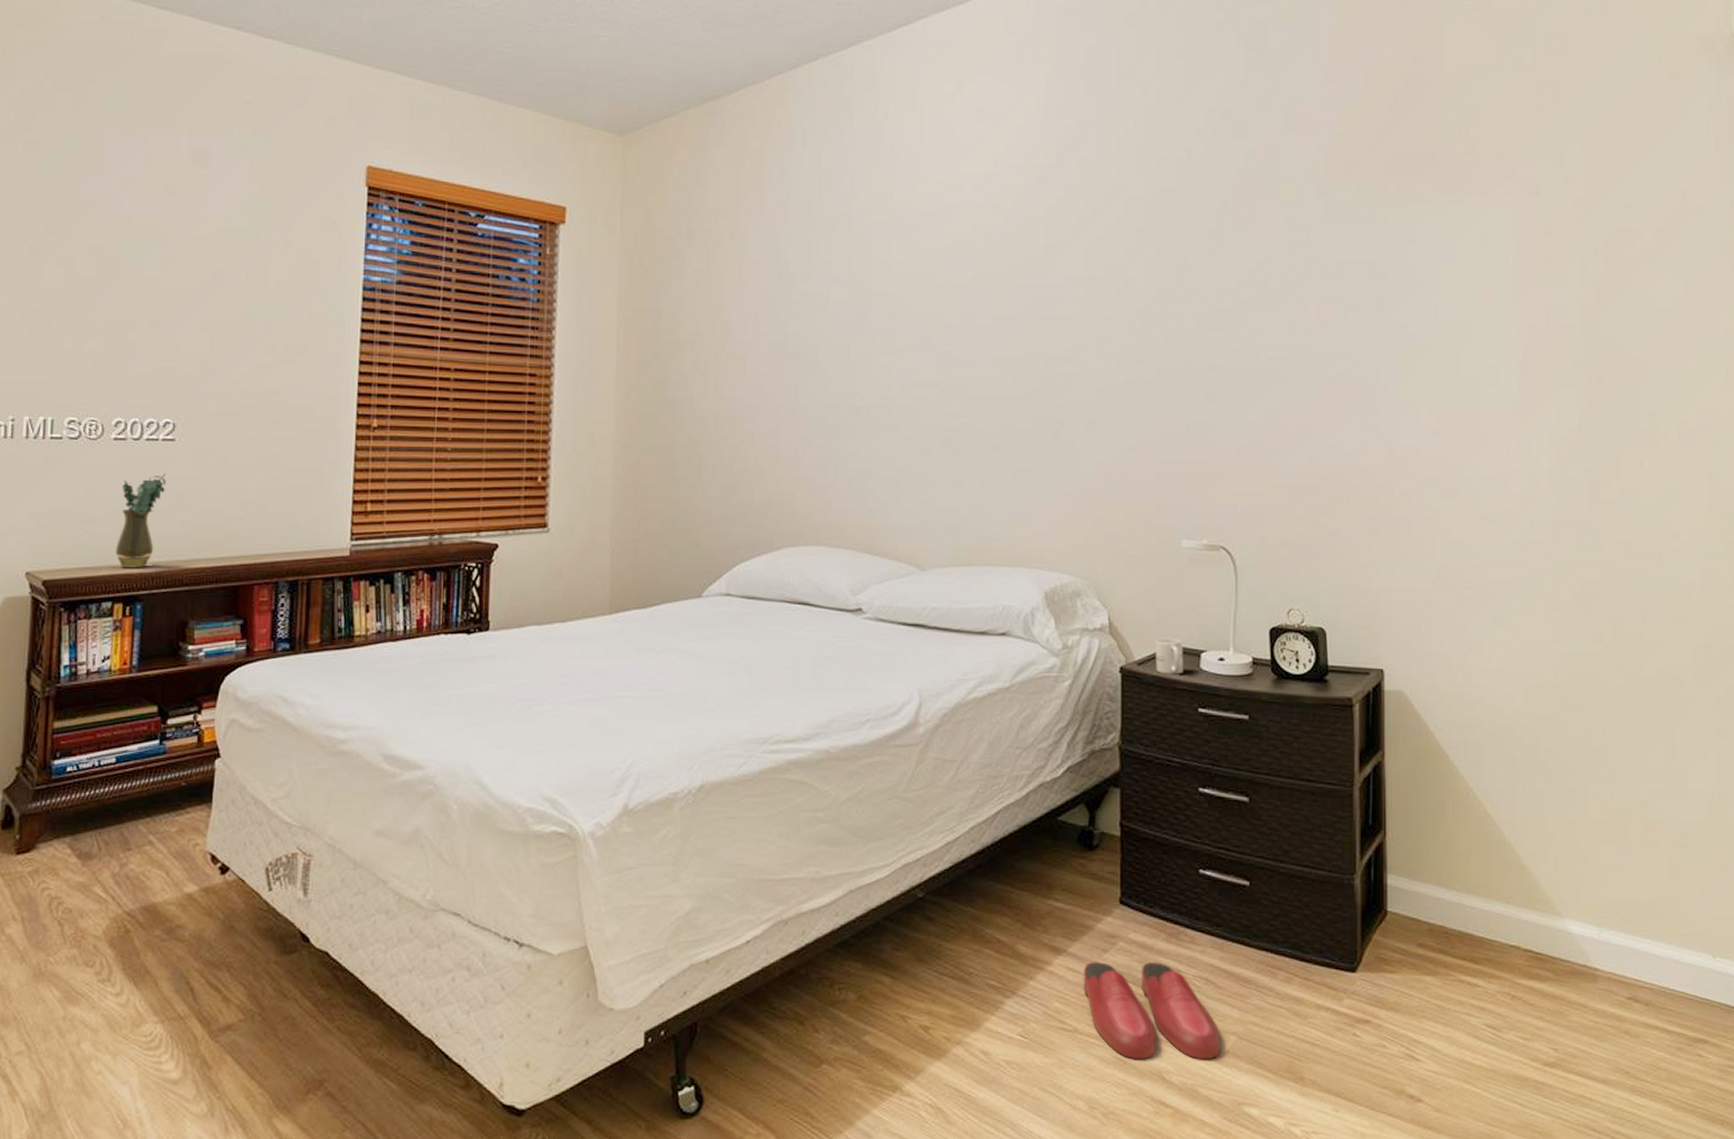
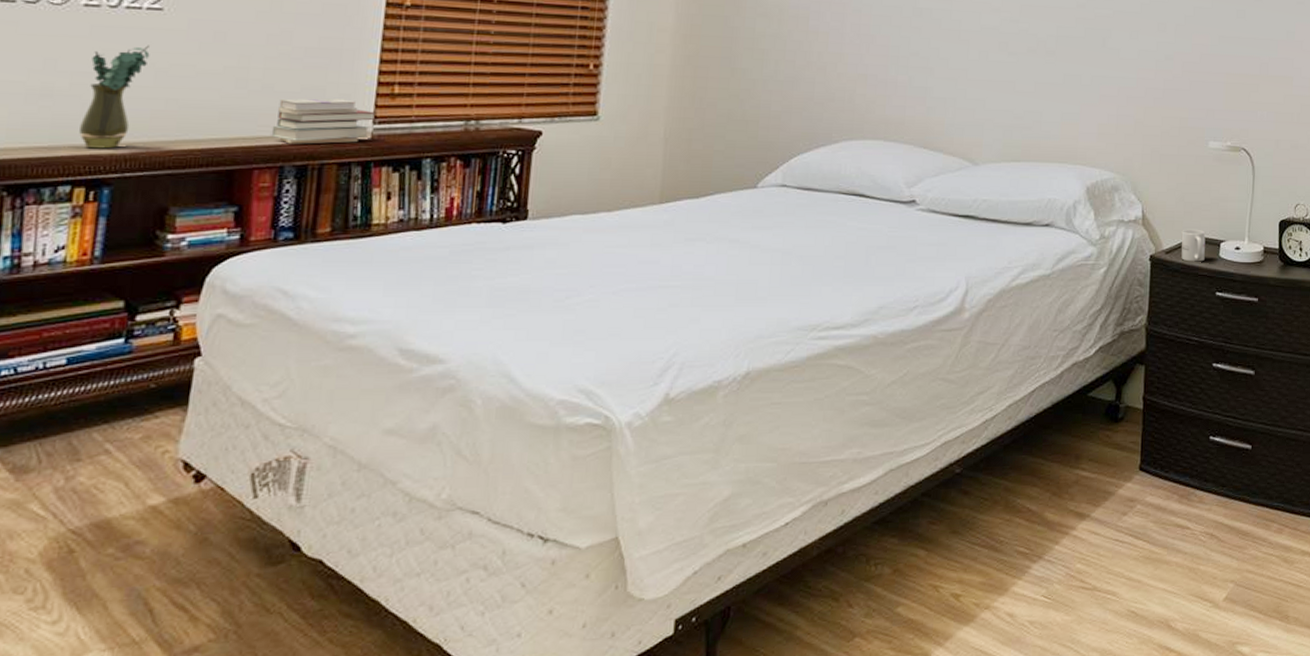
books: none [267,517,352,561] -> present [271,98,375,144]
slippers: present [1083,962,1220,1060] -> none [1103,521,1220,611]

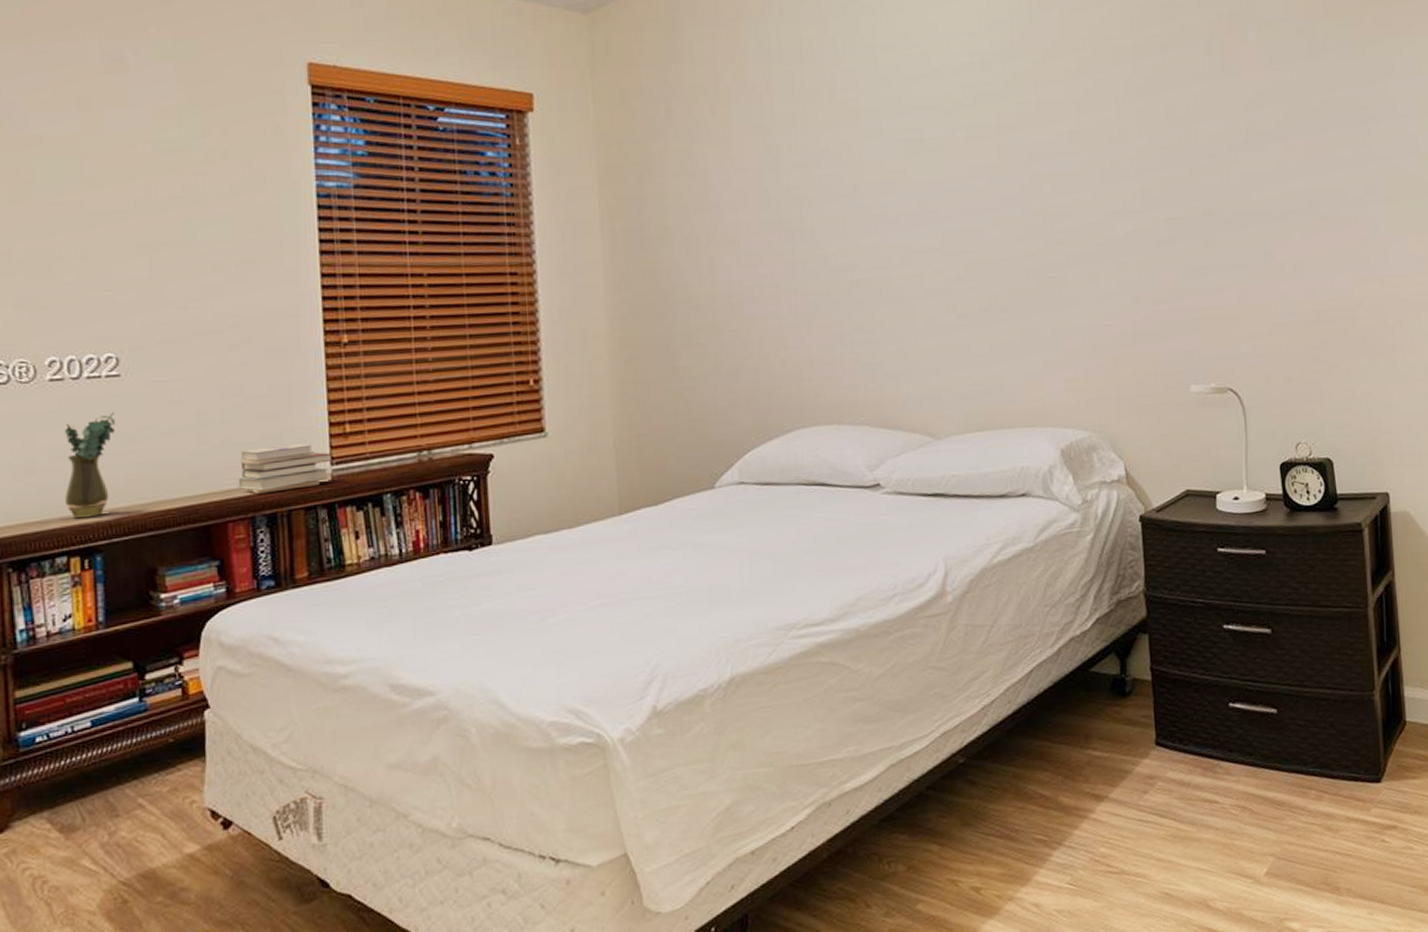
mug: present [1181,229,1206,262] -> none [1171,482,1201,519]

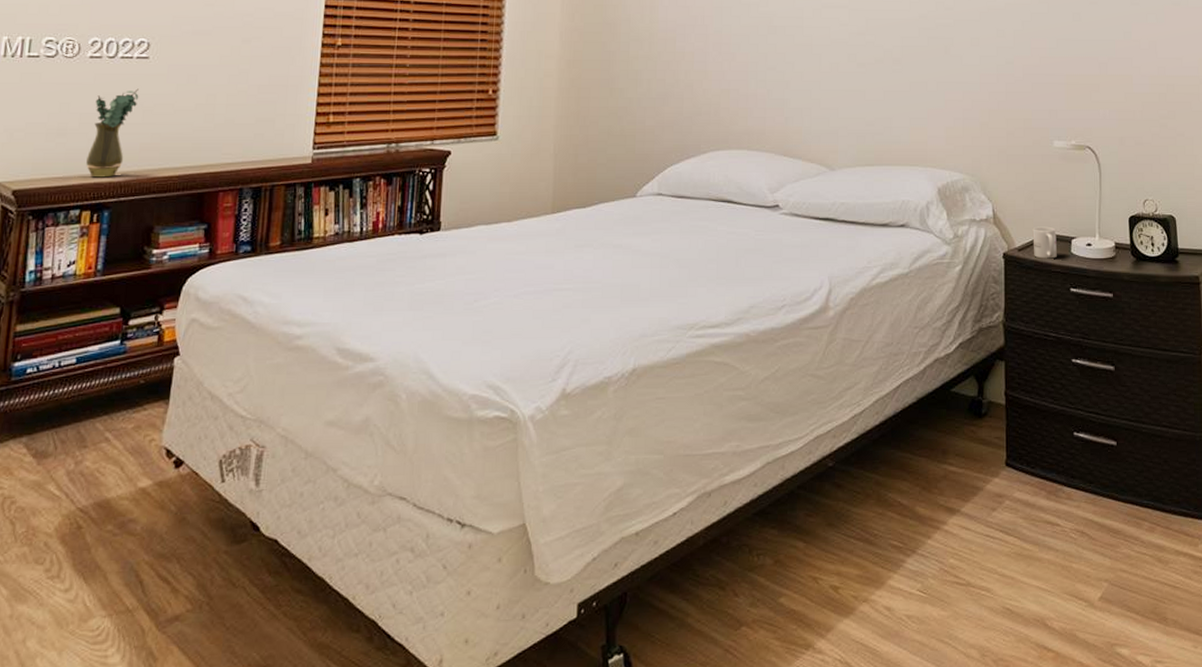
books: present [238,443,332,494] -> none [232,128,314,169]
mug: none [1171,482,1201,519] -> present [1032,226,1057,259]

